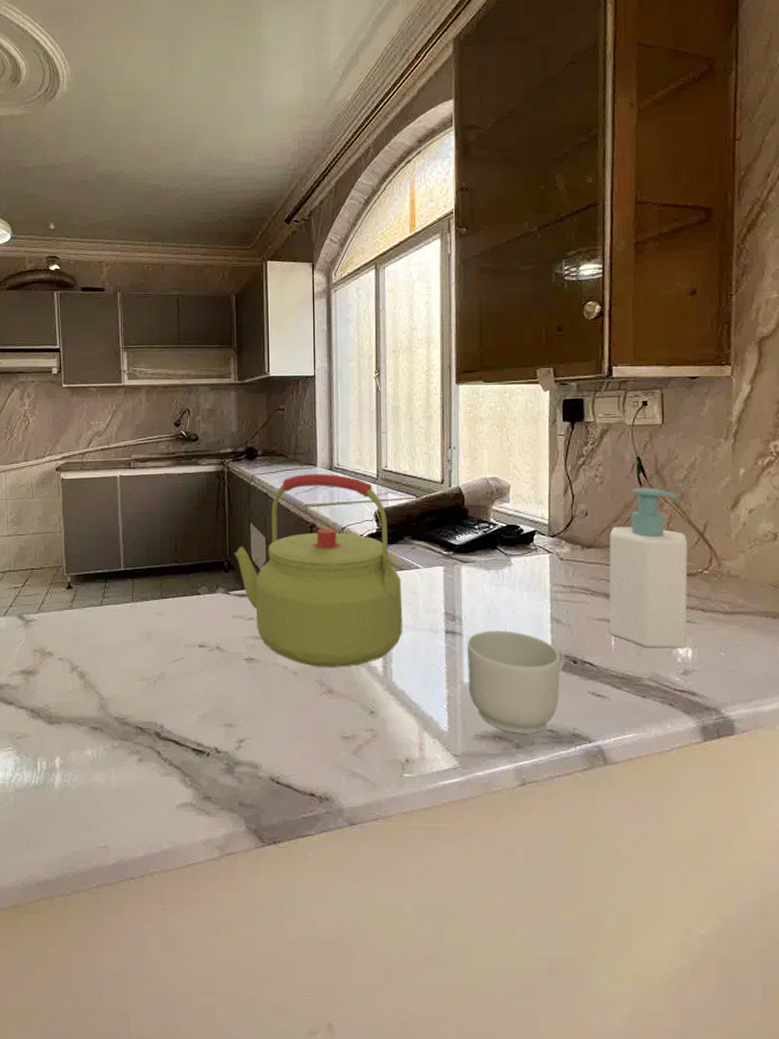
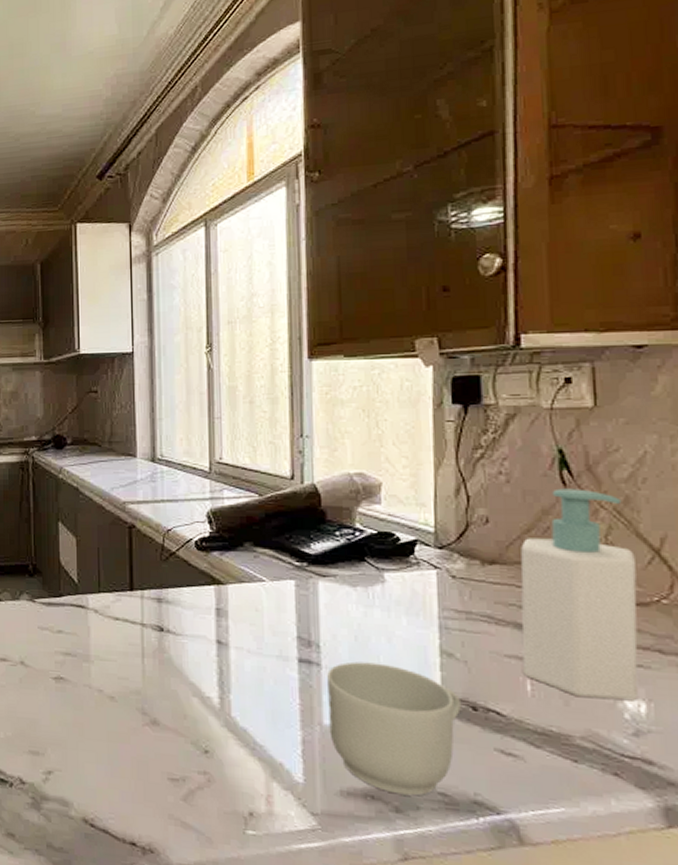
kettle: present [233,474,403,667] -> none [39,466,244,695]

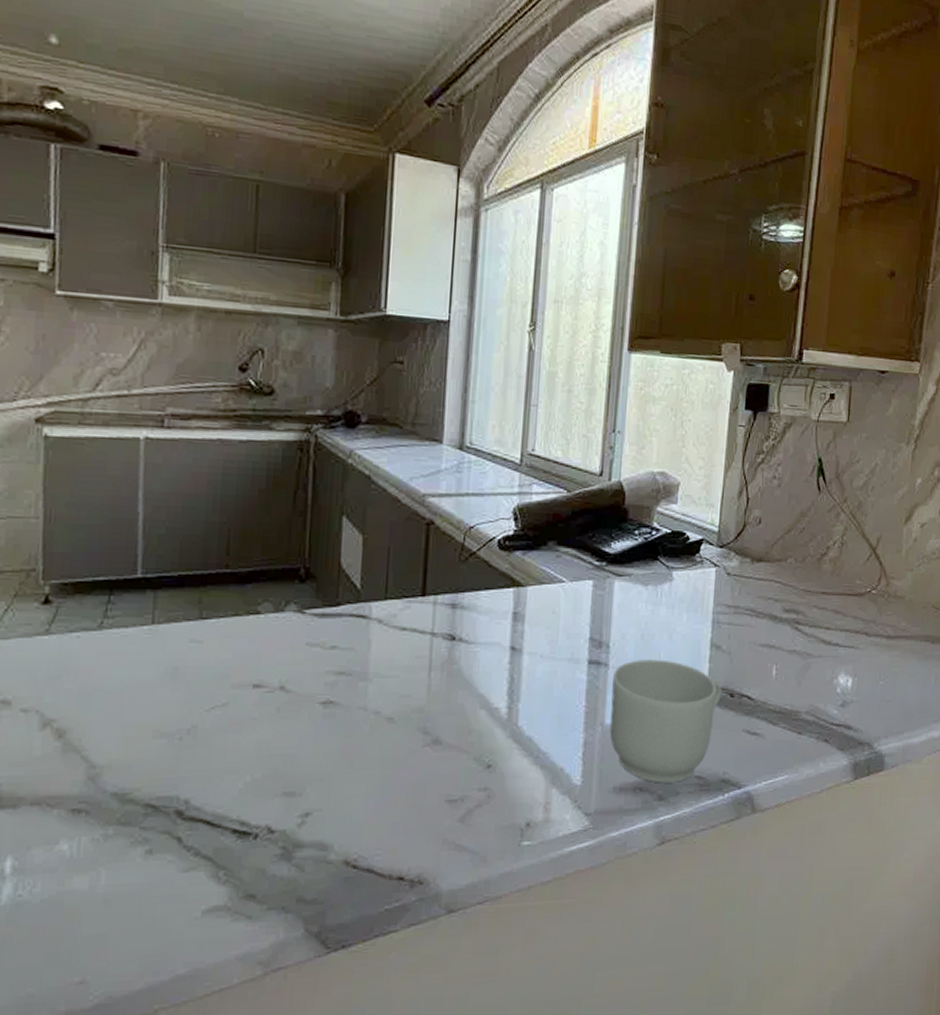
soap bottle: present [520,488,639,701] -> none [772,493,860,678]

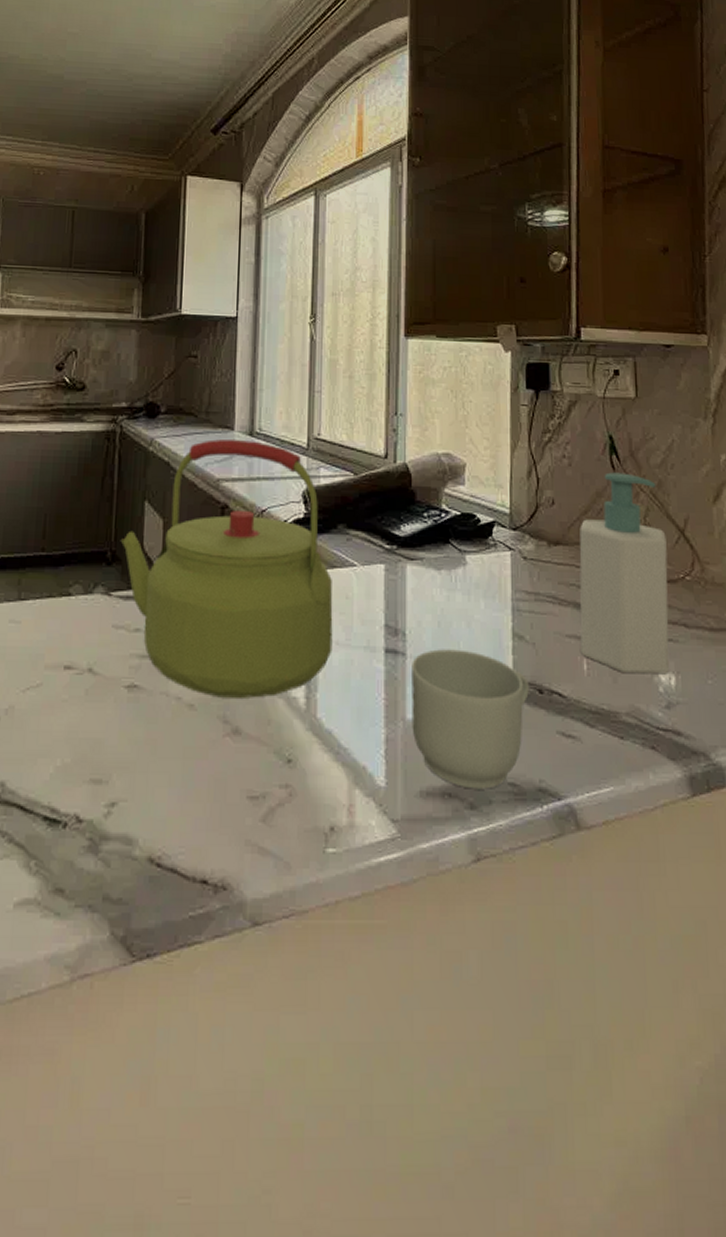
kettle: none [315,452,540,711] -> present [120,439,333,698]
soap bottle: none [772,493,860,678] -> present [579,472,670,675]

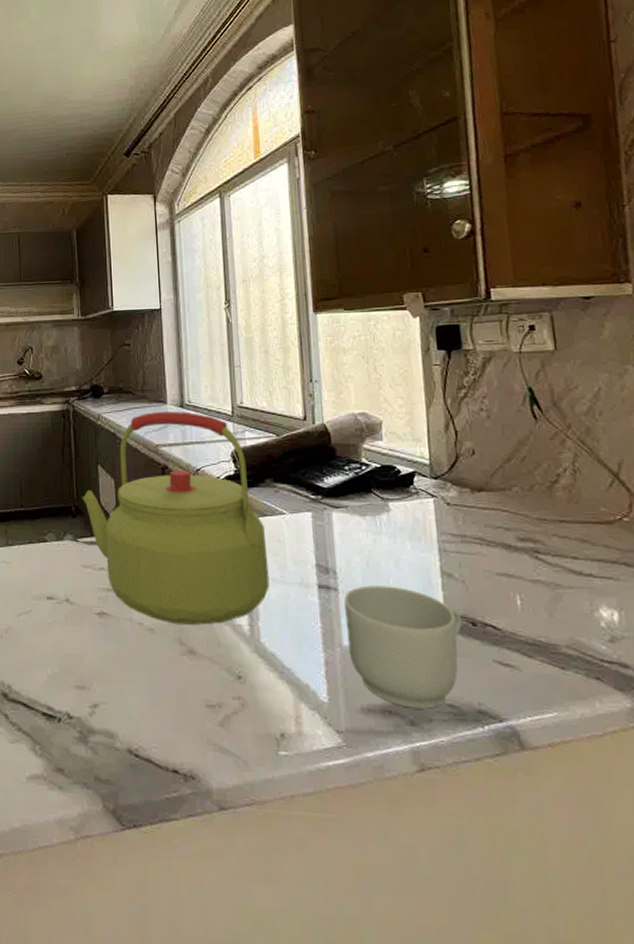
soap bottle: present [579,472,670,675] -> none [503,422,611,611]

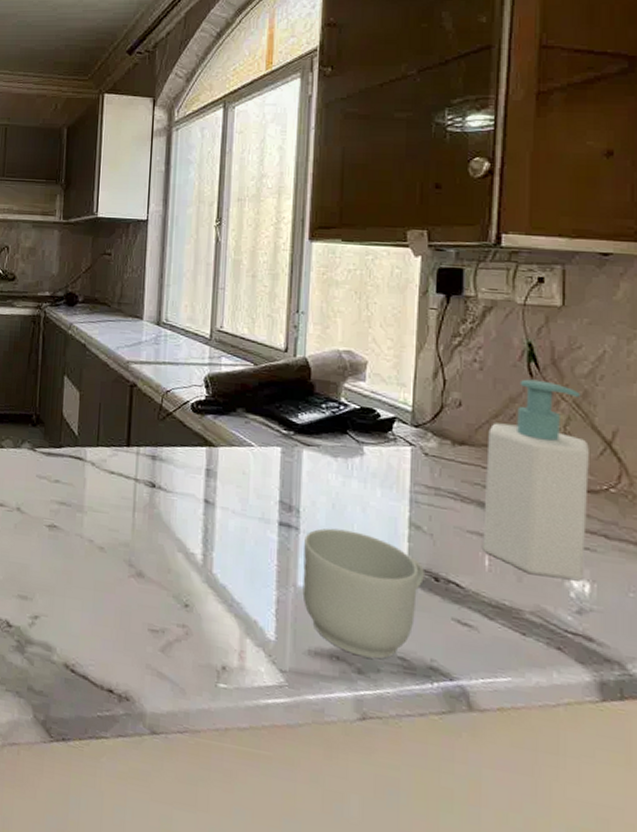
kettle: present [81,411,270,625] -> none [43,327,231,550]
soap bottle: none [503,422,611,611] -> present [483,379,589,581]

